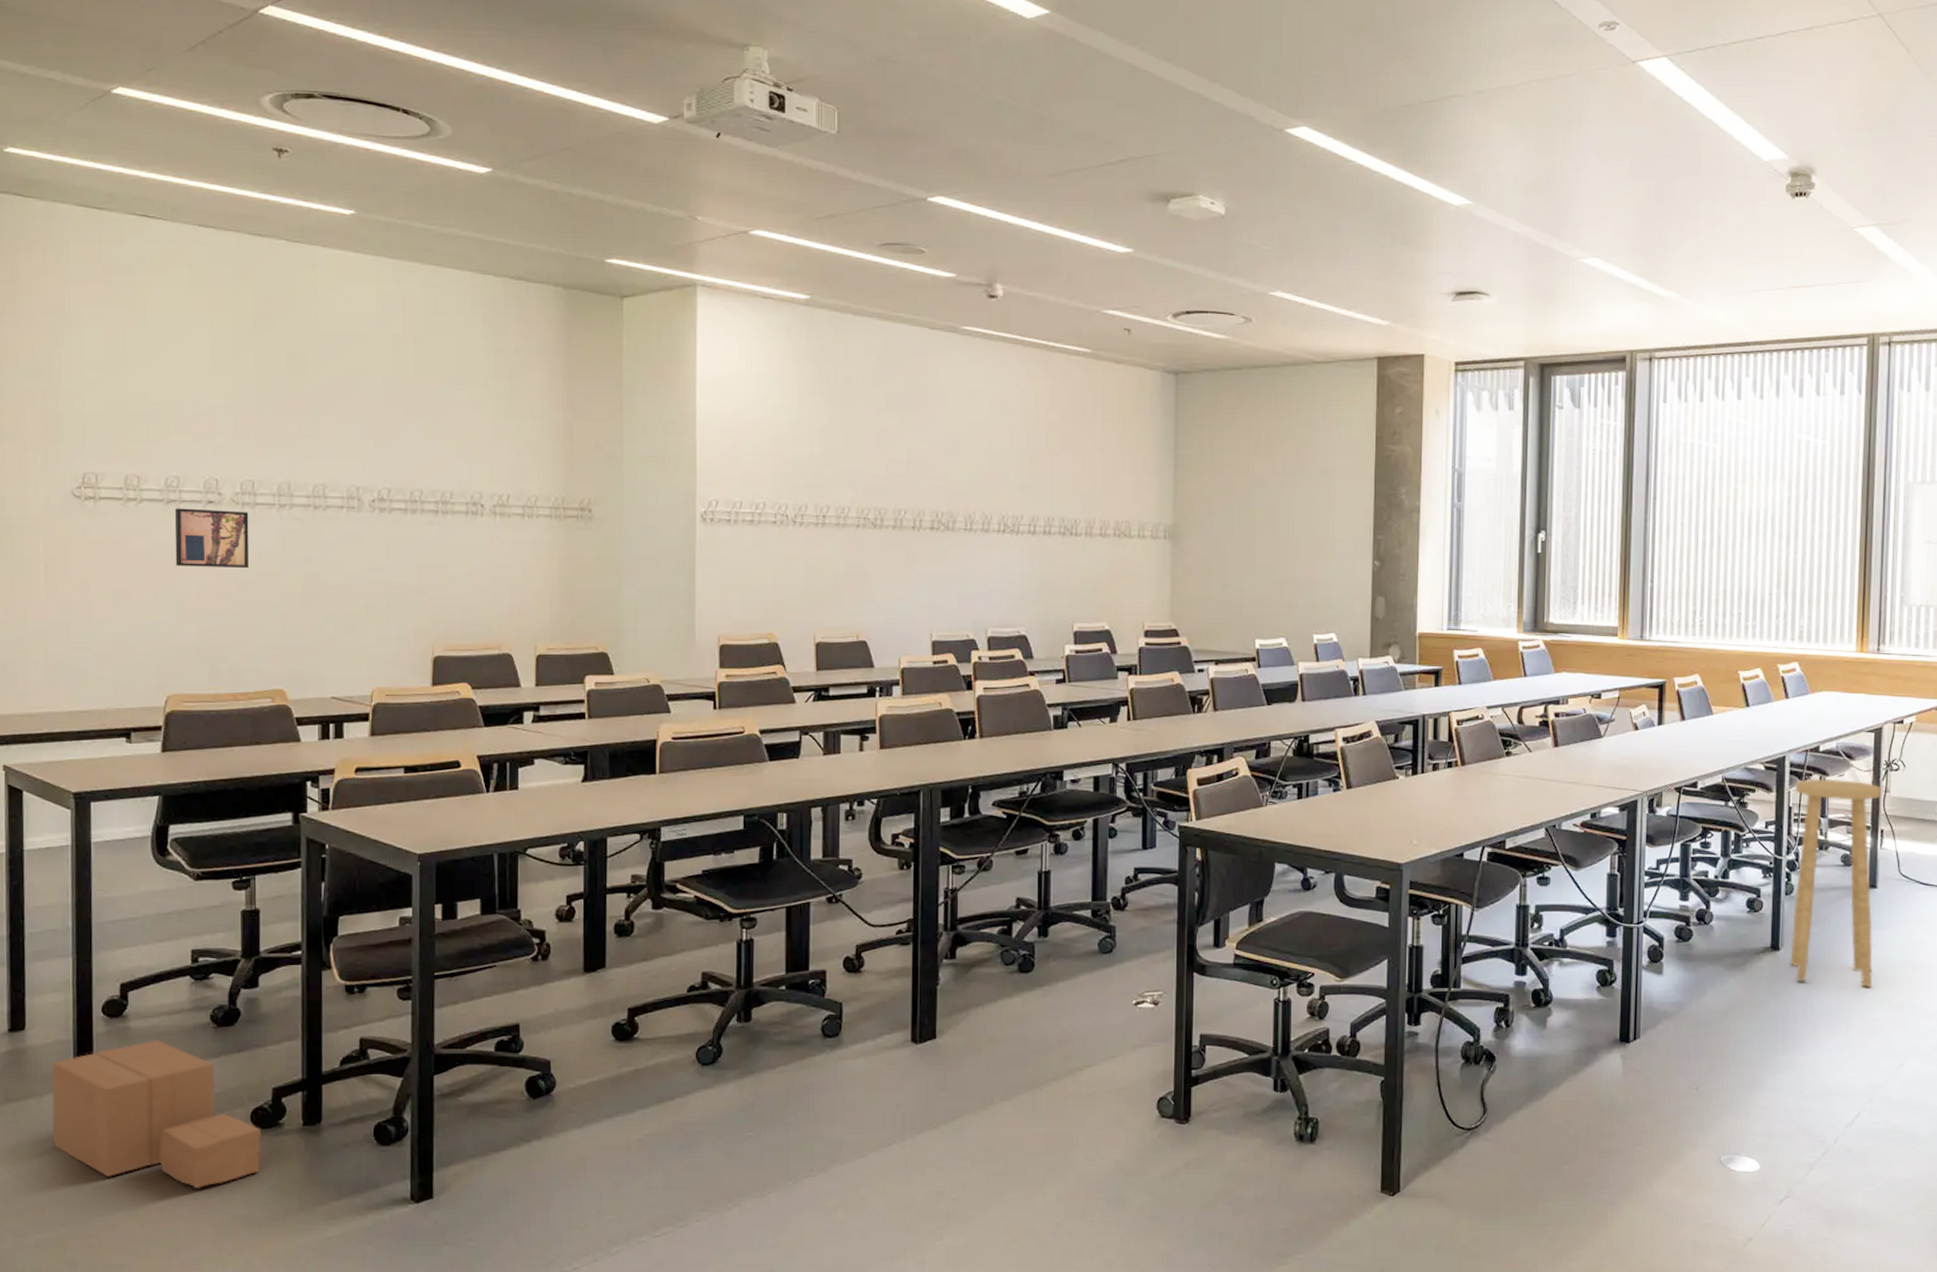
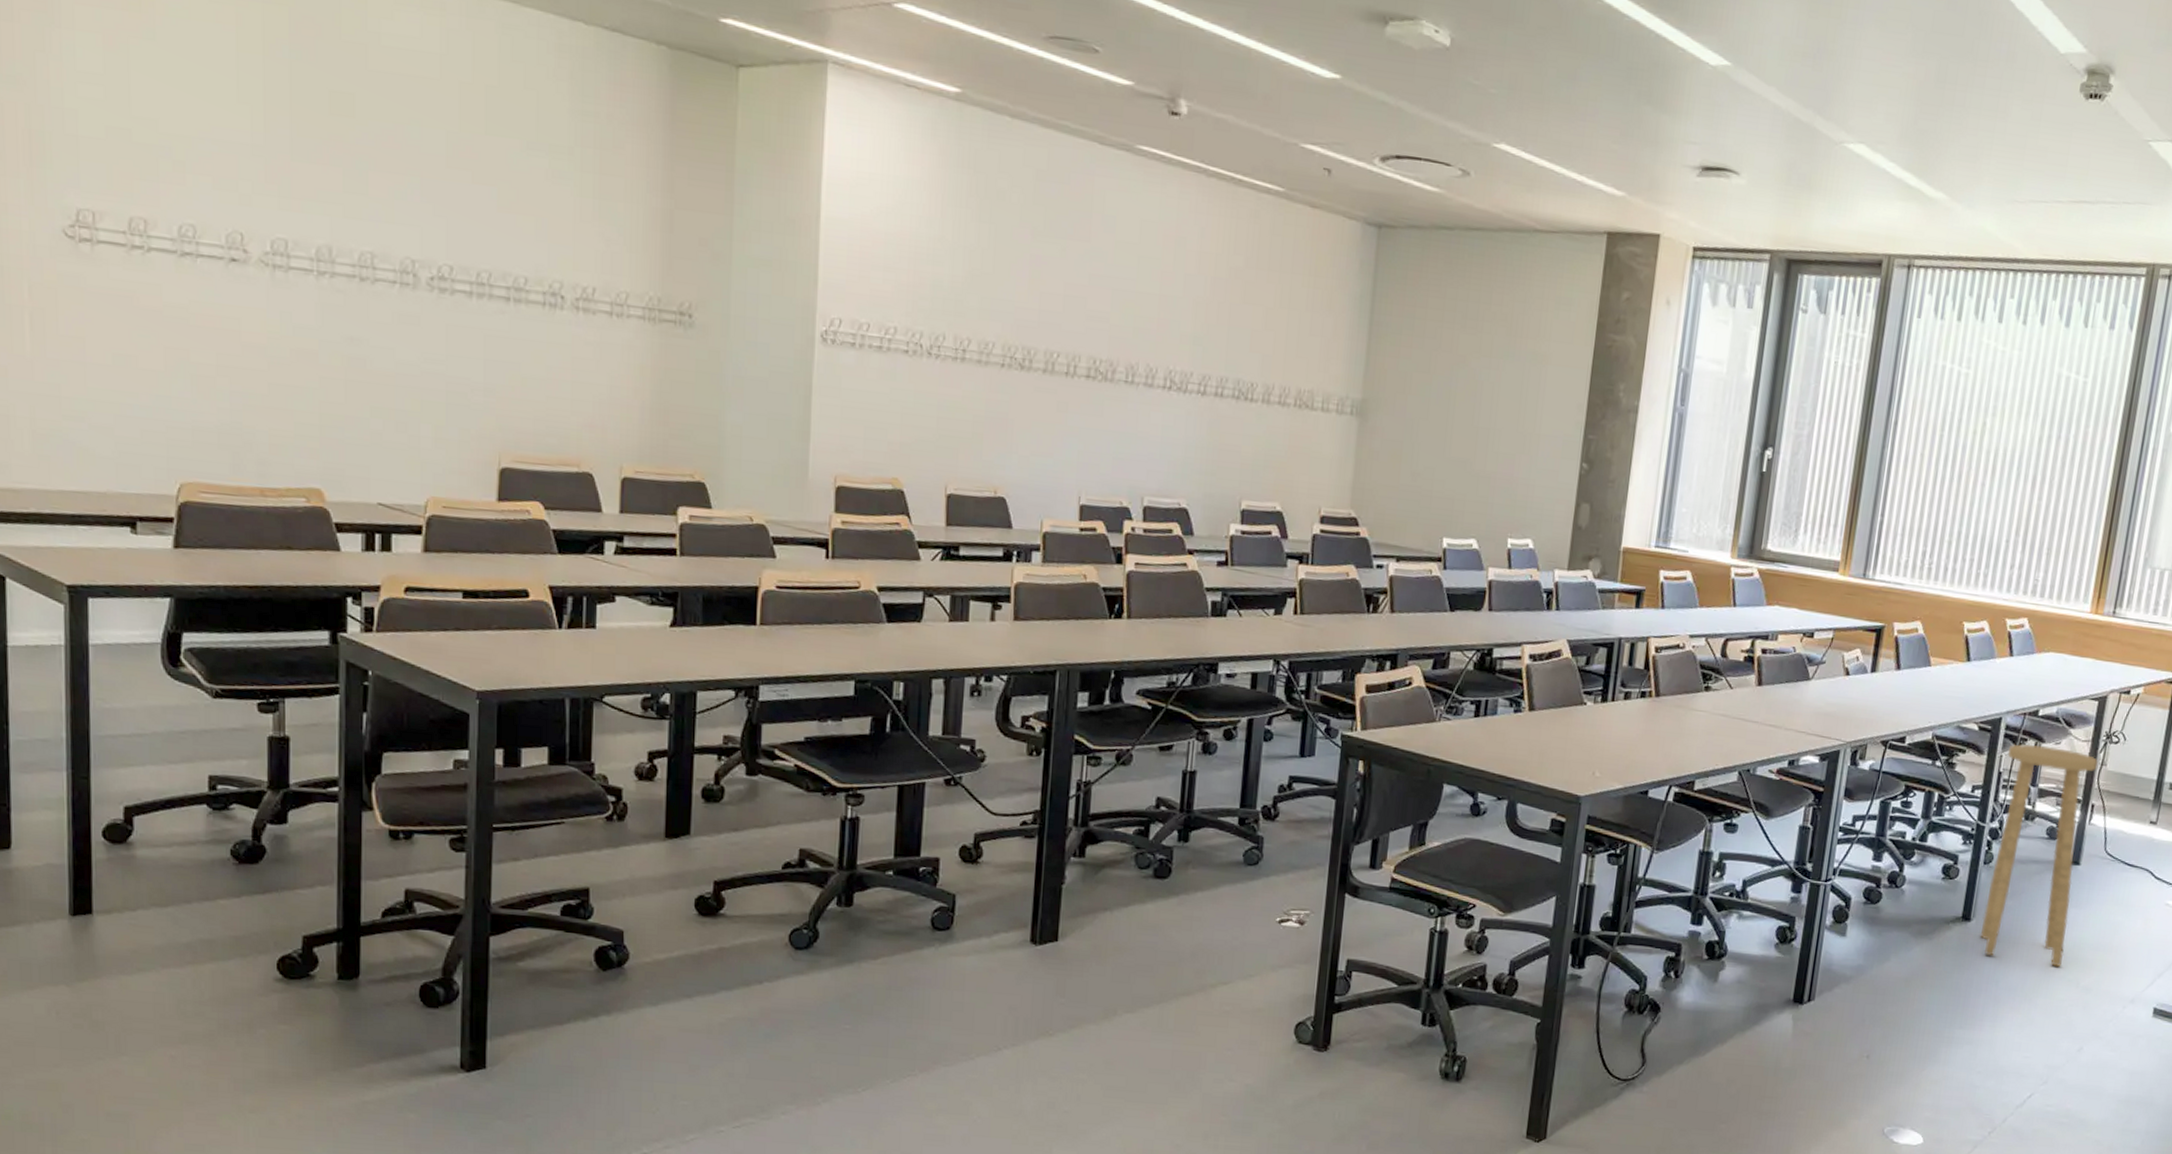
cardboard box: present [51,1040,262,1188] -> none [42,872,291,1038]
wall art: present [174,508,249,569] -> none [190,262,281,344]

